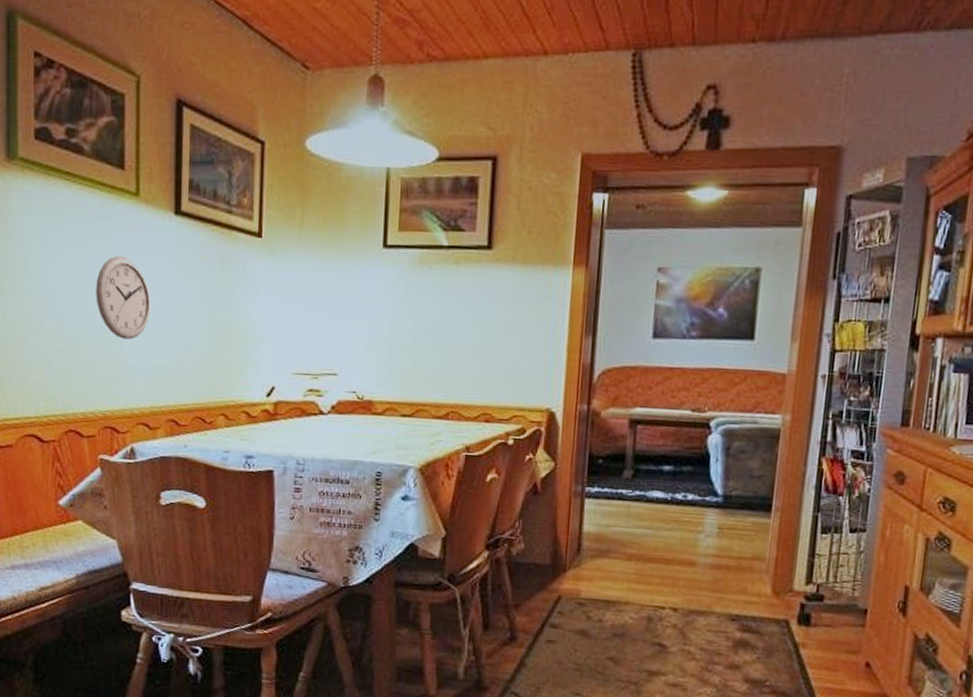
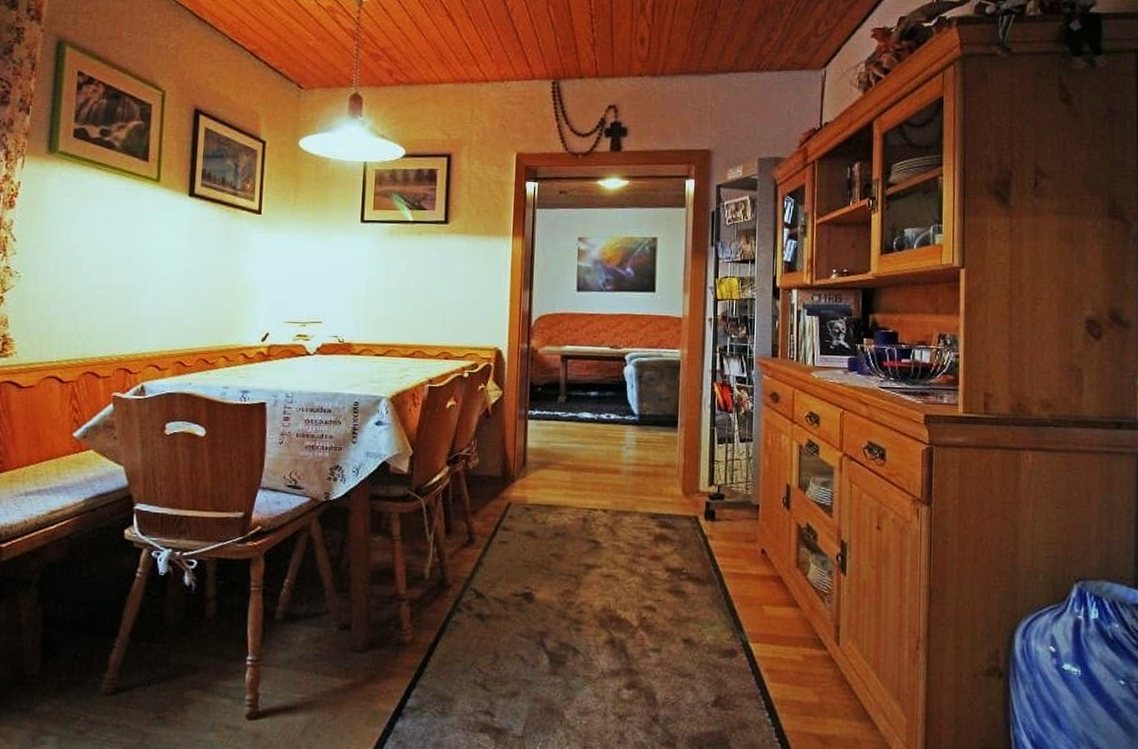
wall clock: present [96,256,151,340] -> none [117,229,166,296]

